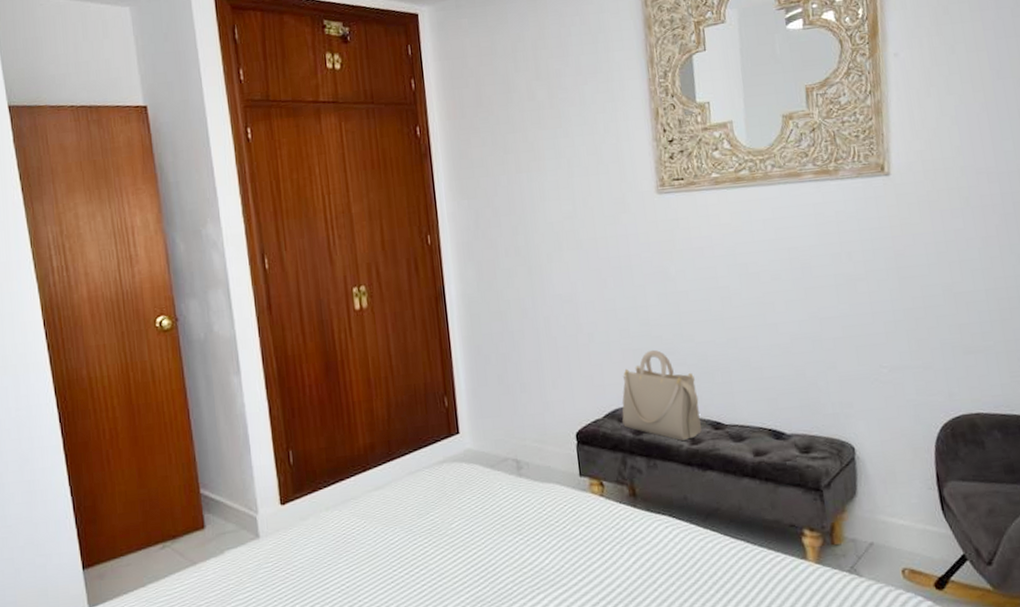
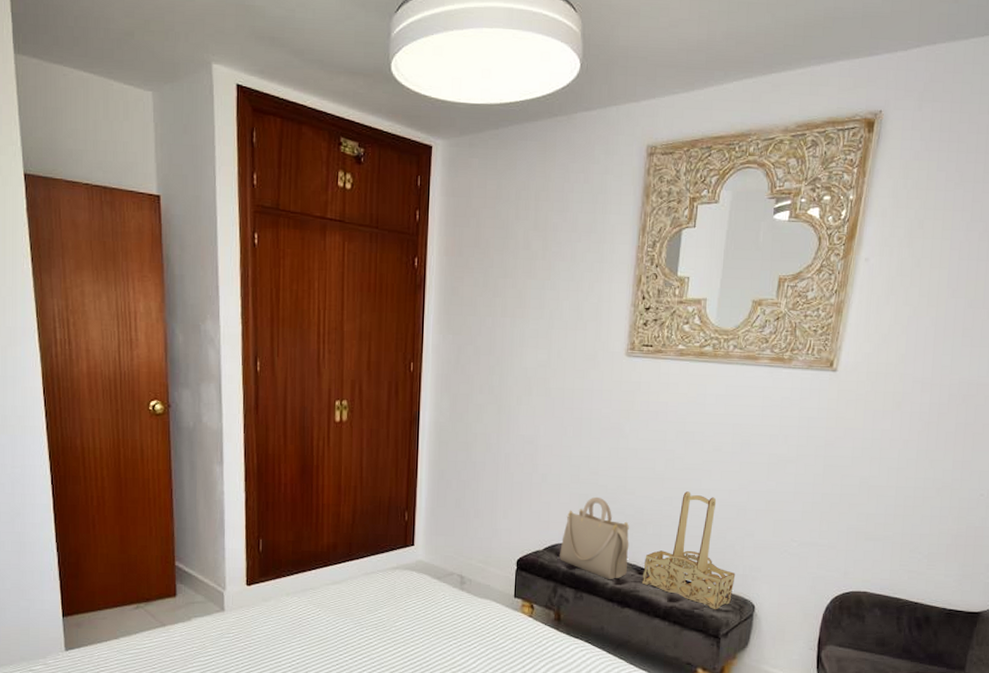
decorative basket: none [718,329,826,459] -> present [641,491,736,610]

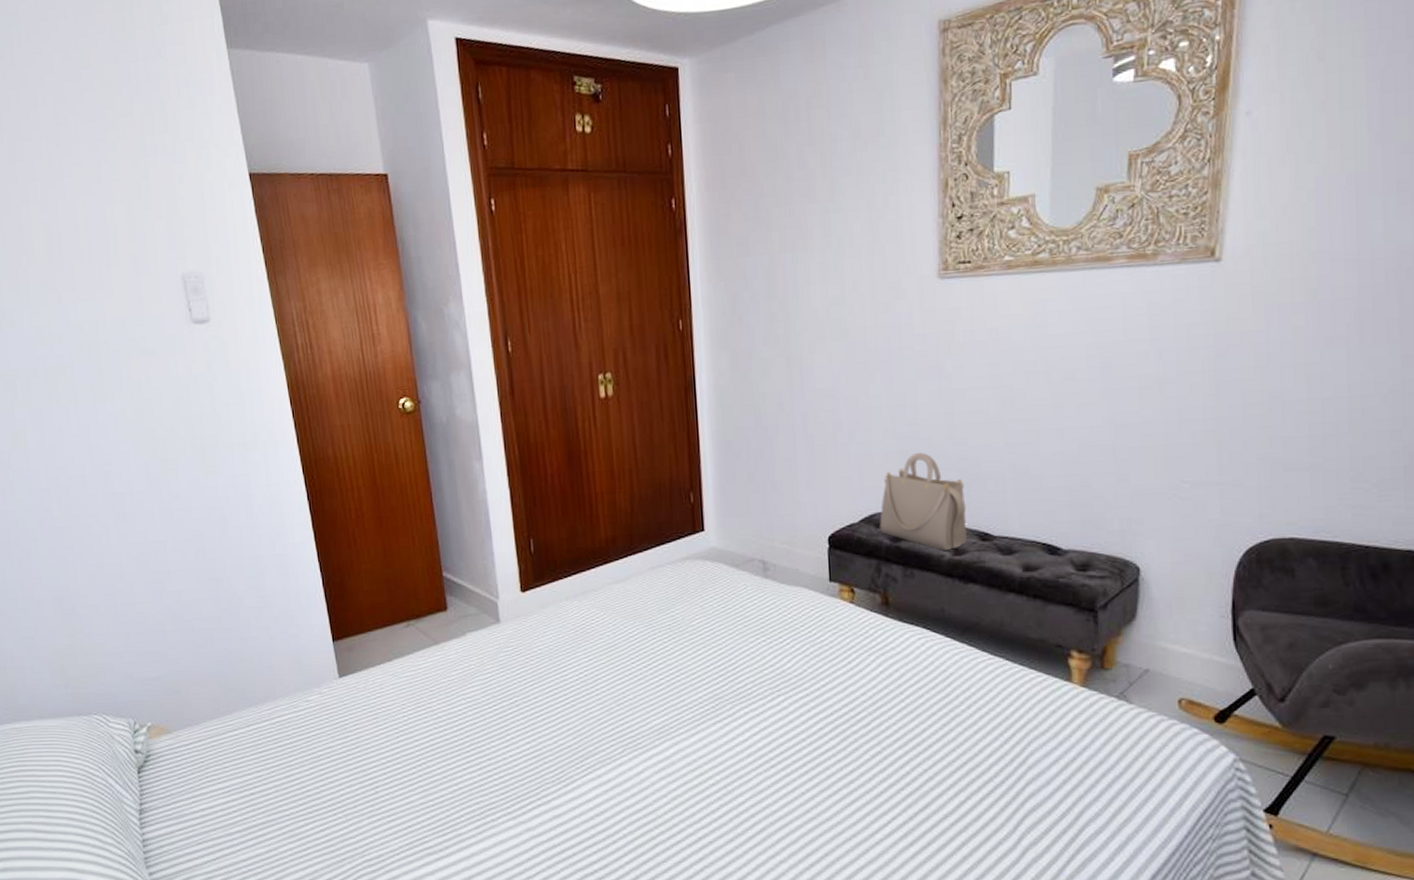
decorative basket: present [641,491,736,610] -> none [986,434,1110,577]

